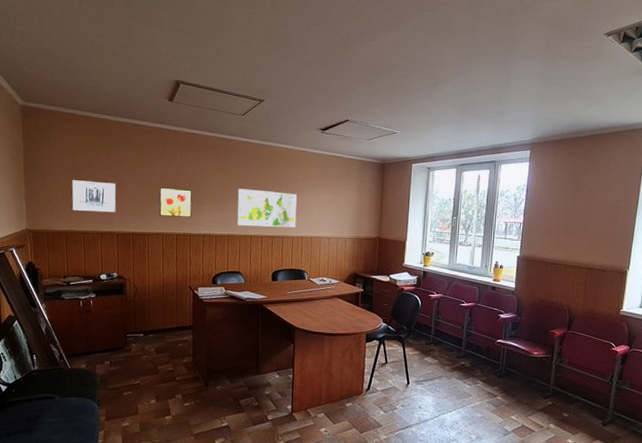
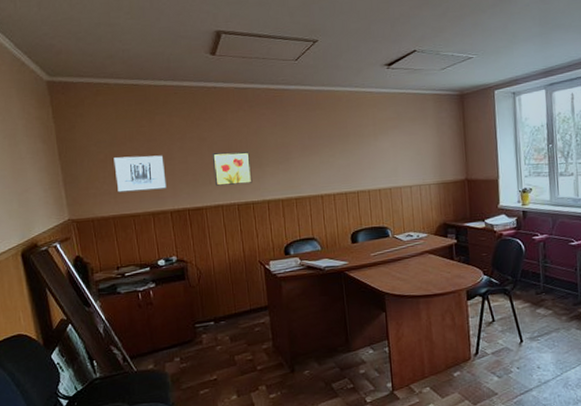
map: present [237,188,298,228] -> none [301,141,372,186]

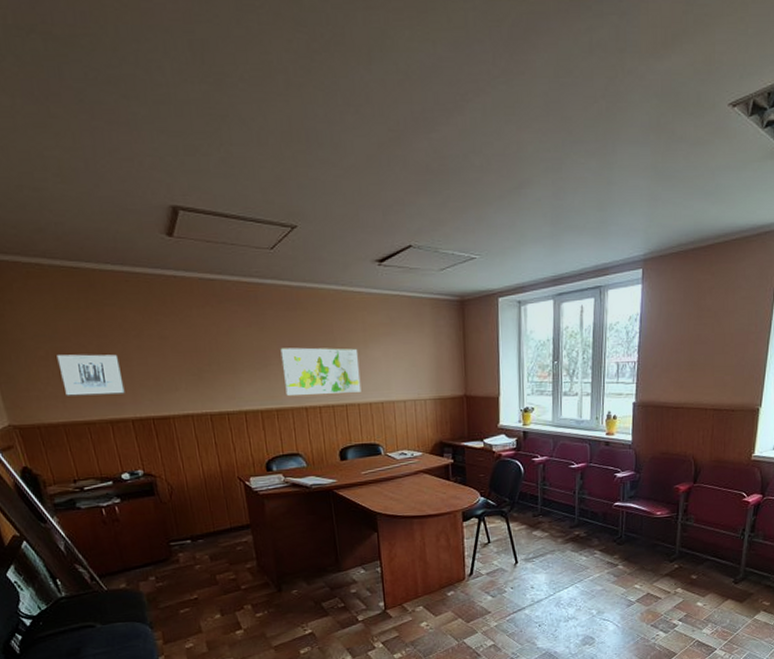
wall art: present [212,151,252,186] -> none [176,354,226,393]
map: none [301,141,372,186] -> present [280,347,362,397]

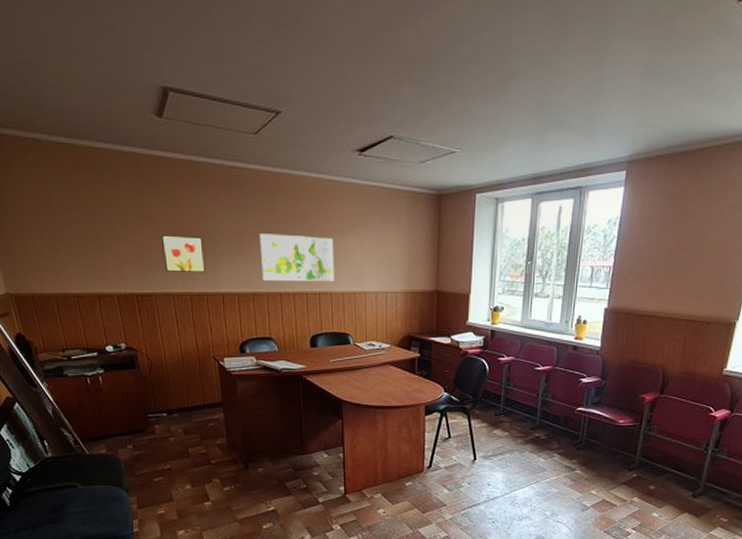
wall art: present [57,354,125,396] -> none [51,229,112,270]
wall art: none [176,354,226,393] -> present [160,235,206,272]

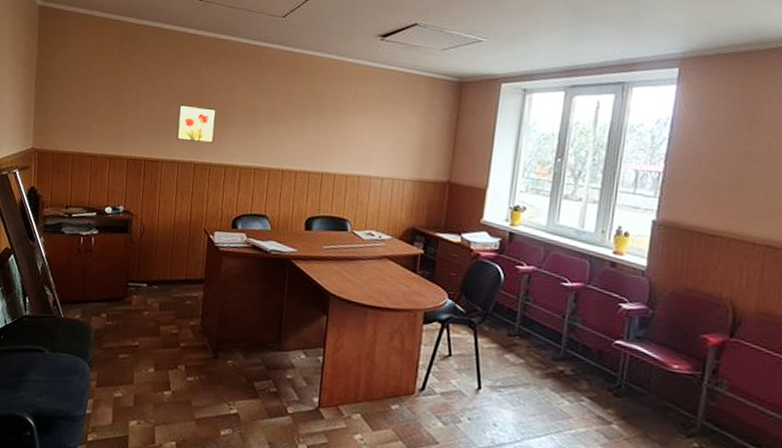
map: present [259,233,335,282] -> none [267,109,345,163]

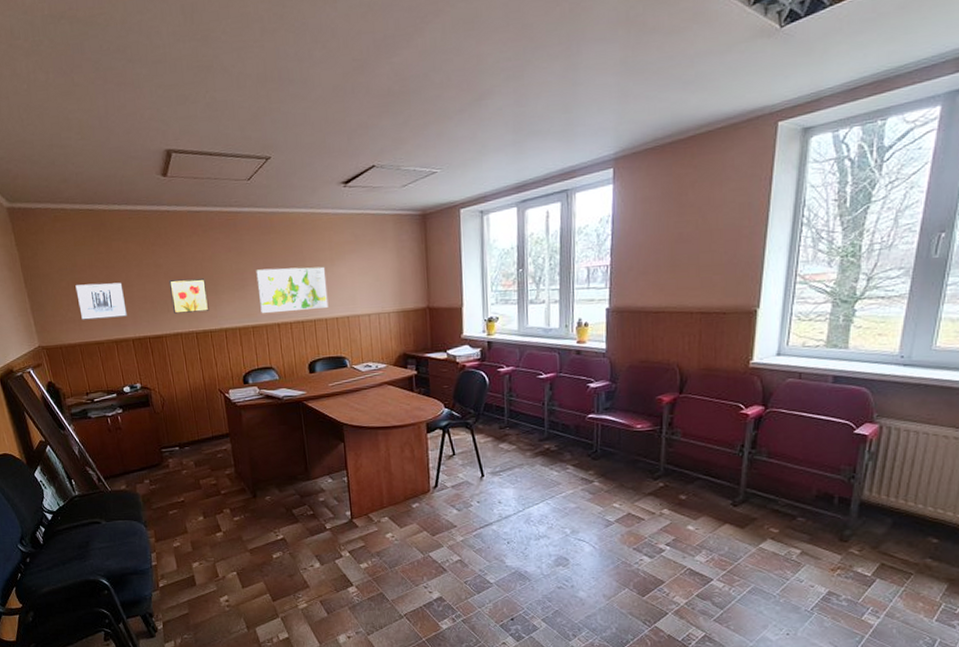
wall art: none [82,93,131,134] -> present [75,282,127,320]
map: none [267,109,345,163] -> present [256,266,329,314]

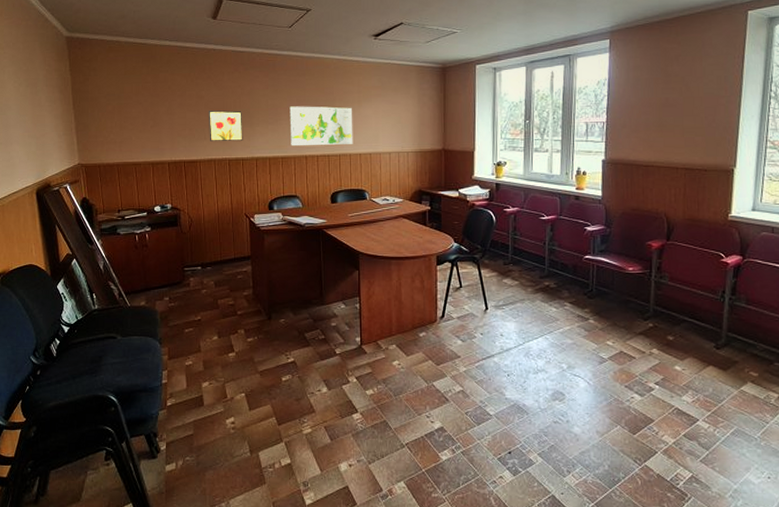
wall art: present [75,282,127,320] -> none [120,109,166,142]

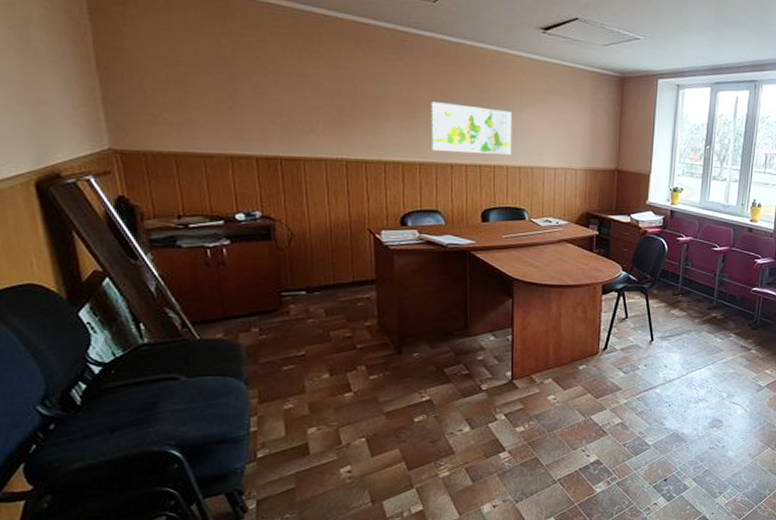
wall art: present [208,110,243,141] -> none [316,95,367,138]

